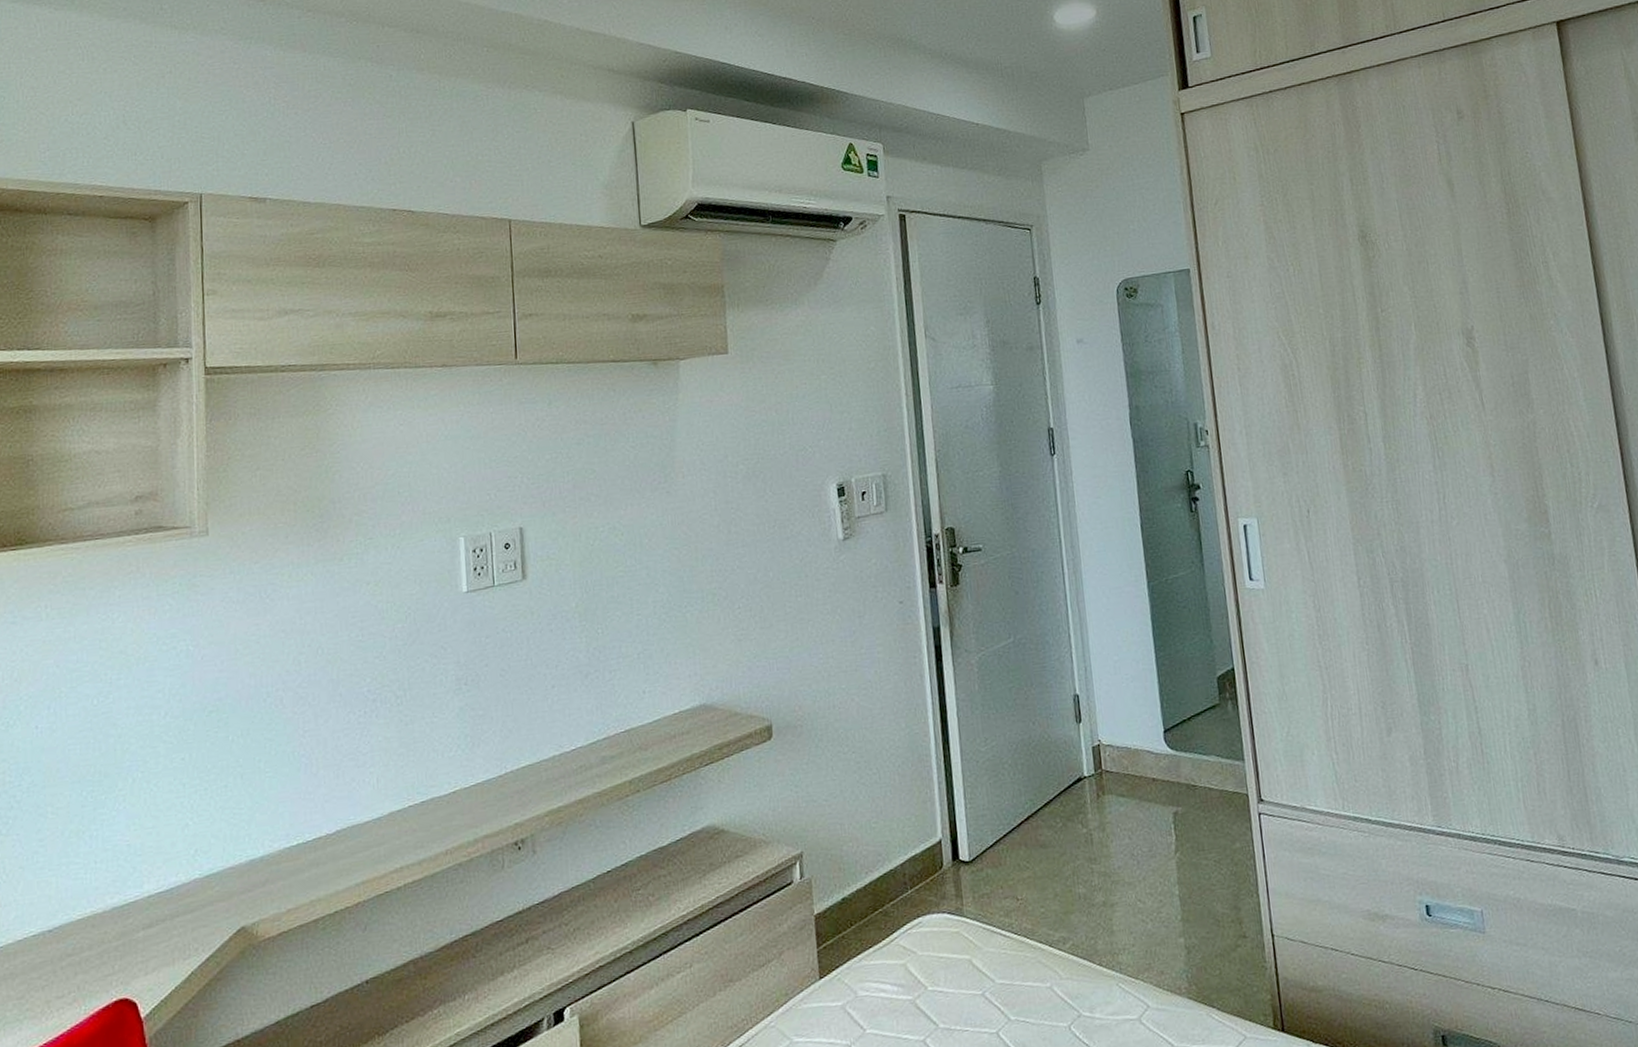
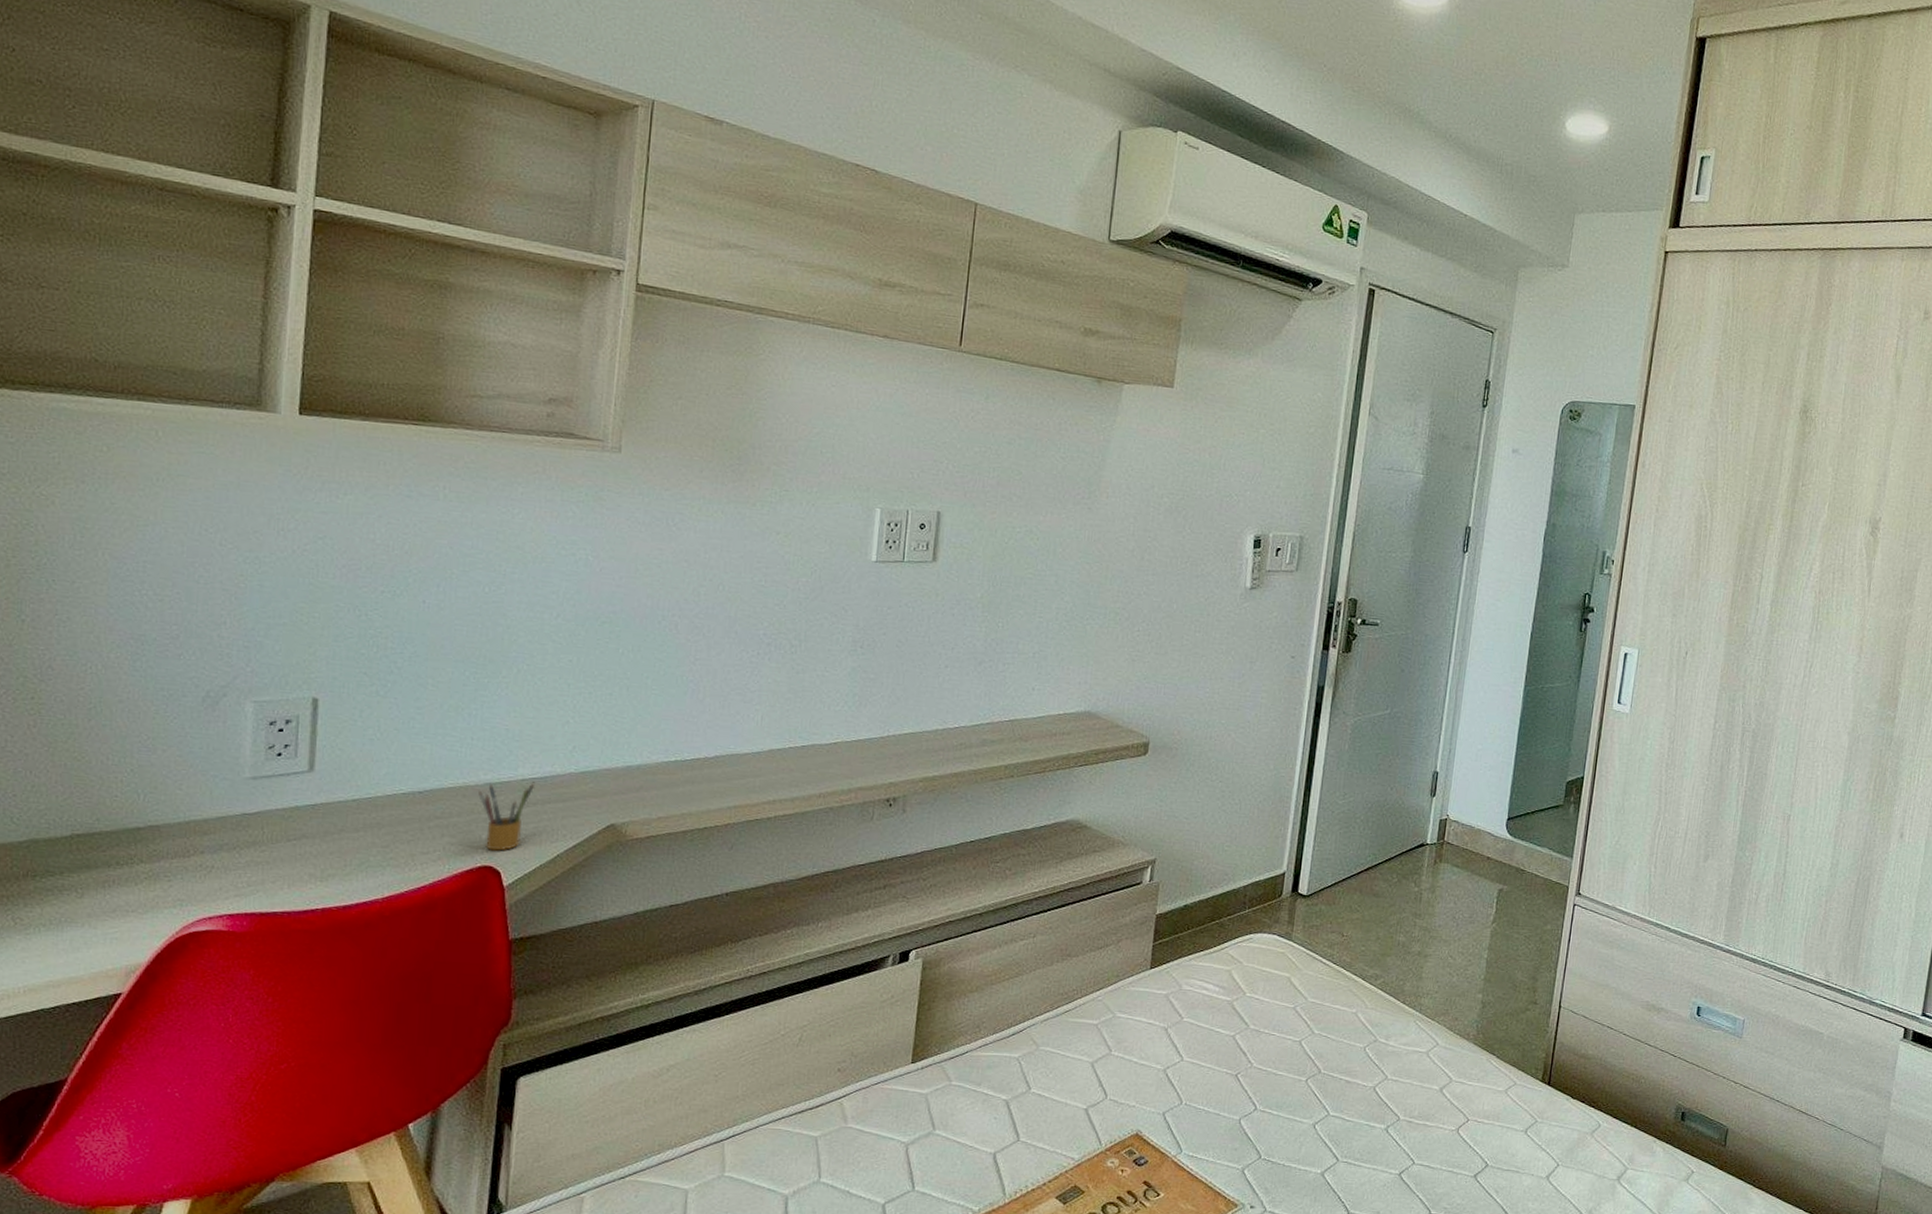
pencil box: none [107,896,162,981] -> present [478,782,536,851]

